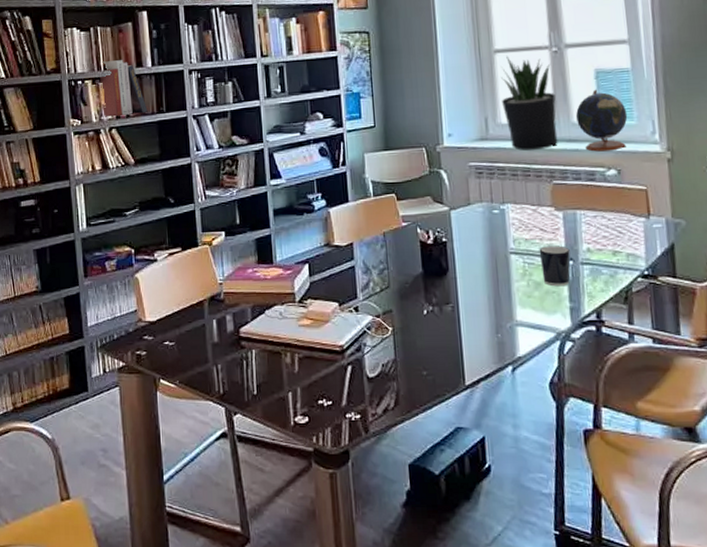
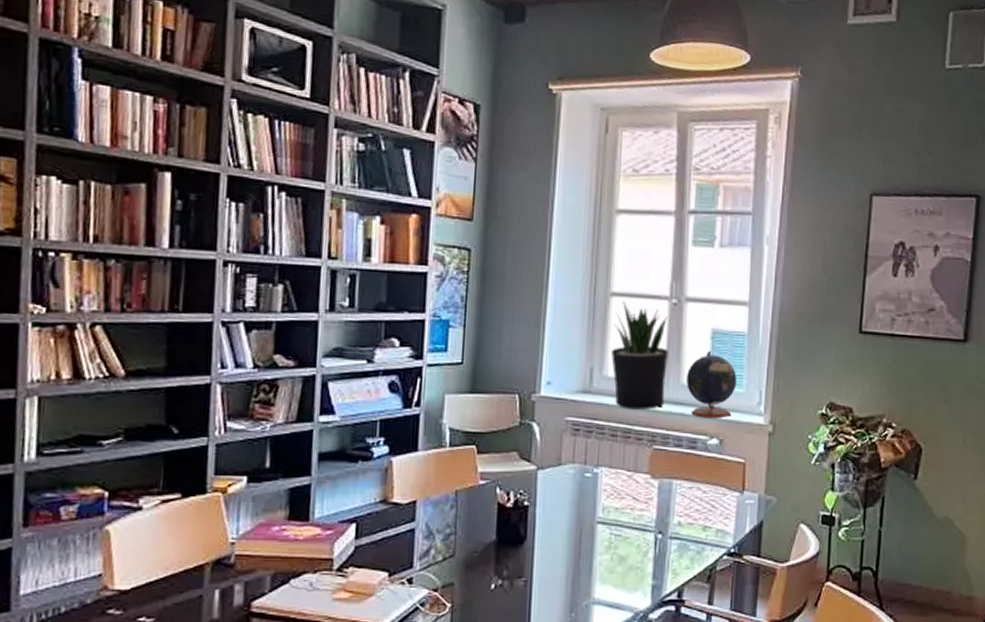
books: present [100,60,148,117] -> none [84,230,155,310]
mug: present [539,245,571,287] -> none [628,517,660,562]

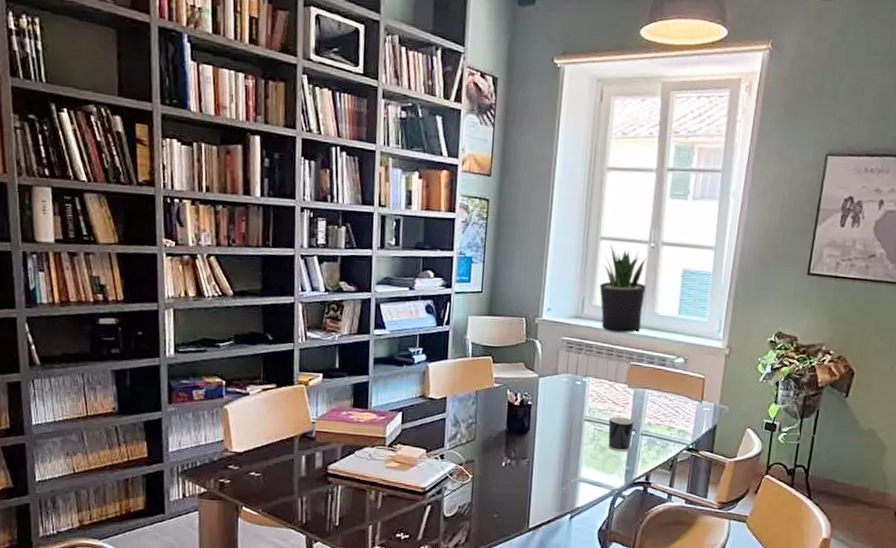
mug: none [628,517,660,562] -> present [608,417,634,452]
globe: present [686,350,737,419] -> none [659,286,702,342]

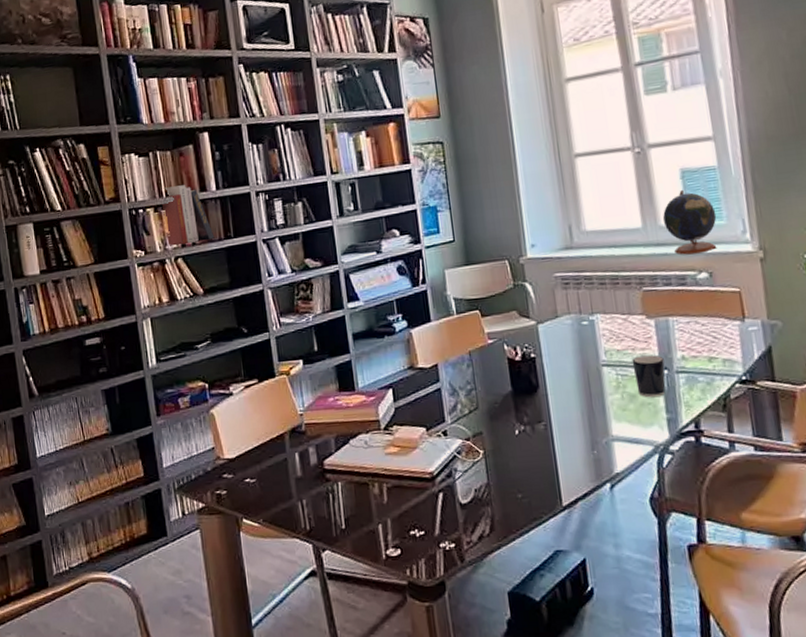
books: none [201,182,252,245] -> present [162,185,215,246]
planter: present [599,244,647,334] -> none [583,159,646,258]
globe: none [659,286,702,342] -> present [662,189,717,256]

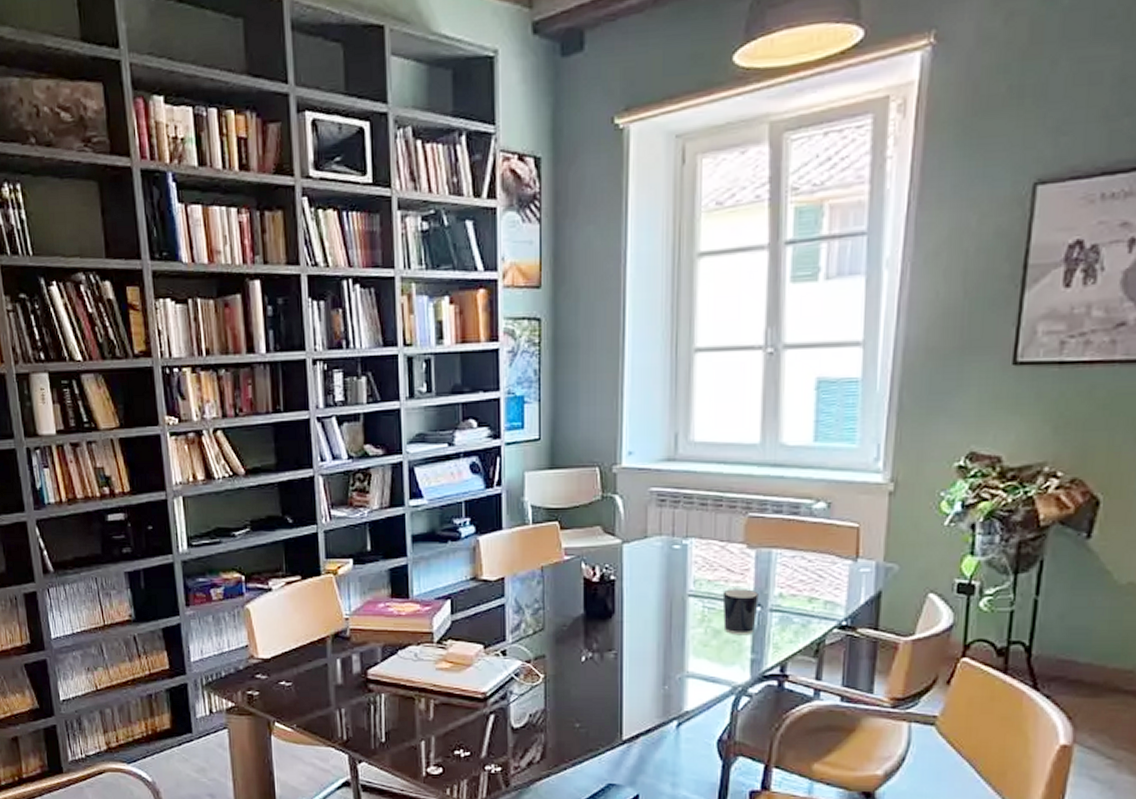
books: present [162,185,215,246] -> none [202,343,261,415]
globe: present [662,189,717,256] -> none [785,402,849,480]

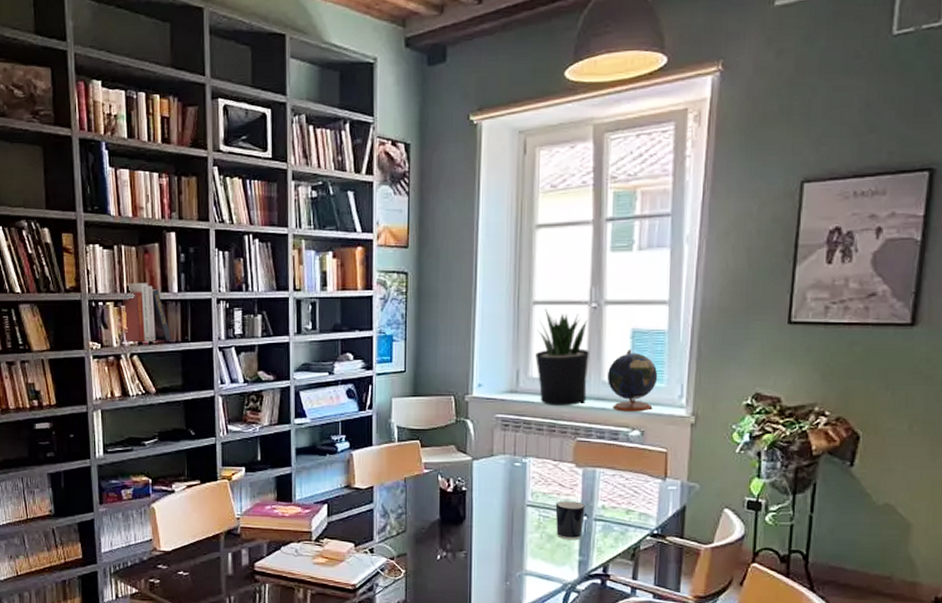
books: none [202,343,261,415] -> present [123,283,172,343]
planter: none [698,356,764,477] -> present [535,308,589,407]
globe: none [785,402,849,480] -> present [606,349,658,412]

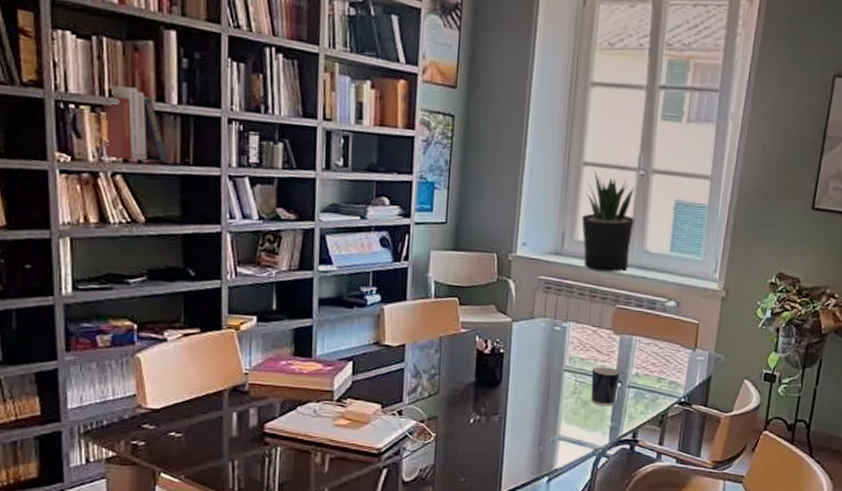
globe: present [606,349,658,412] -> none [649,220,696,283]

